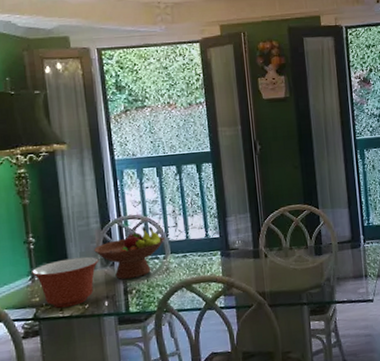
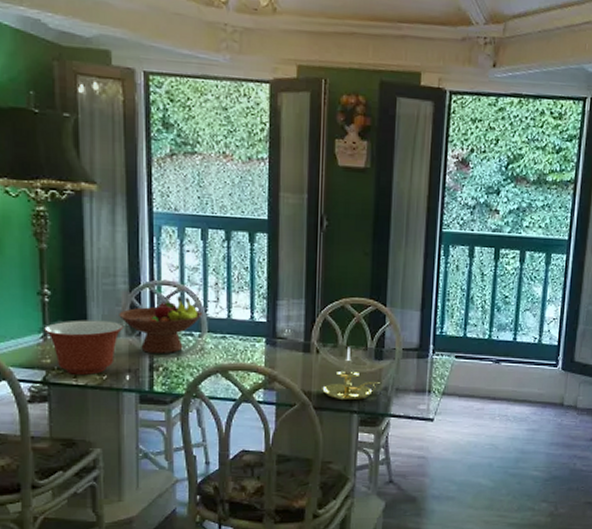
candle holder: none [274,248,323,295] -> present [322,347,380,401]

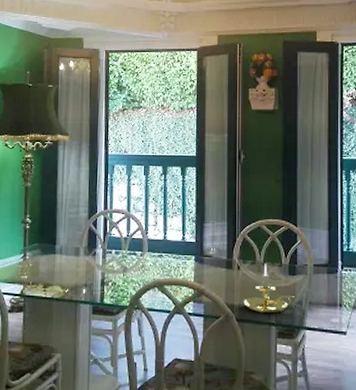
mixing bowl: present [44,320,124,375] -> none [24,242,83,289]
fruit bowl: present [119,296,203,355] -> none [80,222,145,271]

